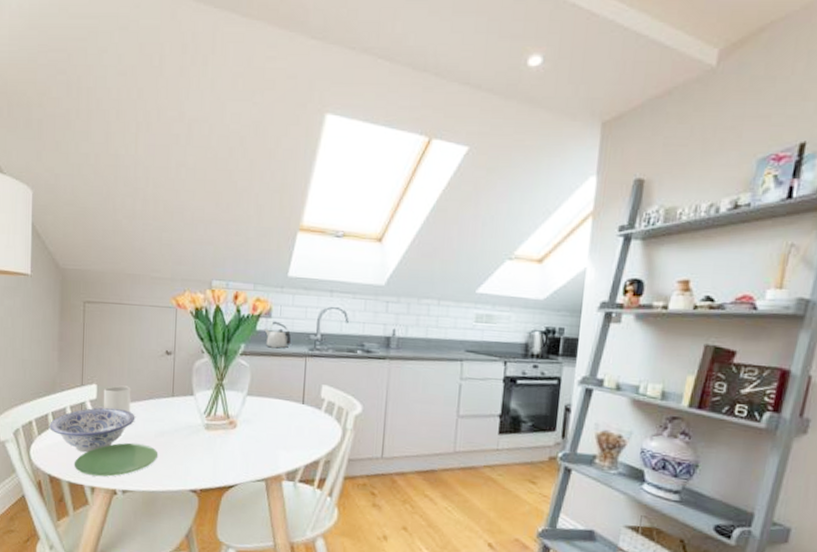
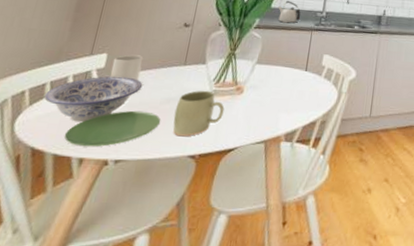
mug: none [170,423,219,471] -> present [172,90,225,137]

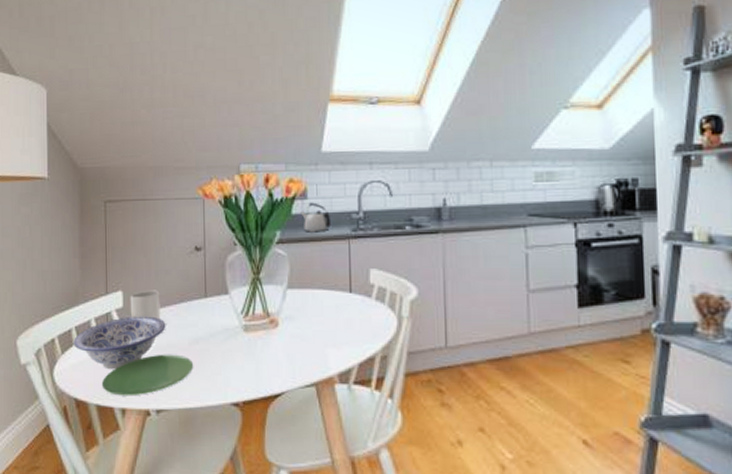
mug: present [172,90,225,137] -> none [206,325,261,382]

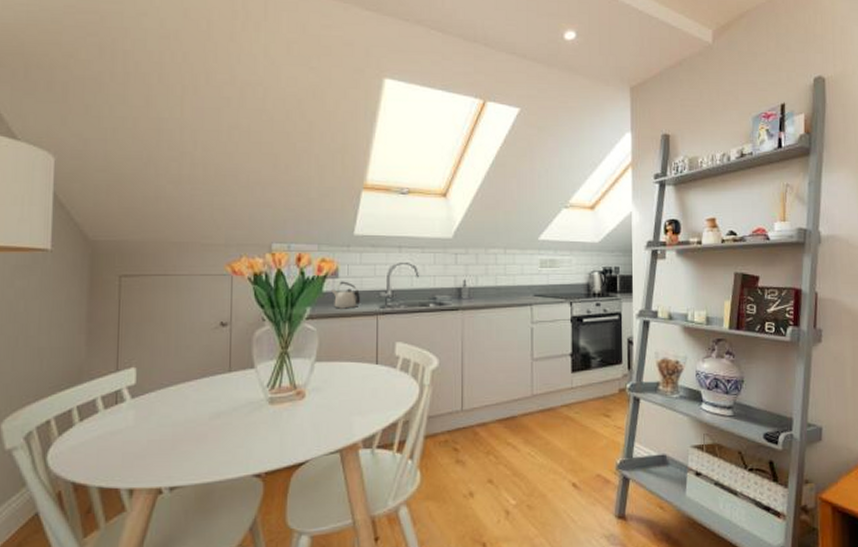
bowl: present [72,316,166,369] -> none [73,392,185,448]
plate: present [101,354,194,397] -> none [106,429,214,476]
cup: present [130,290,161,319] -> none [144,365,180,395]

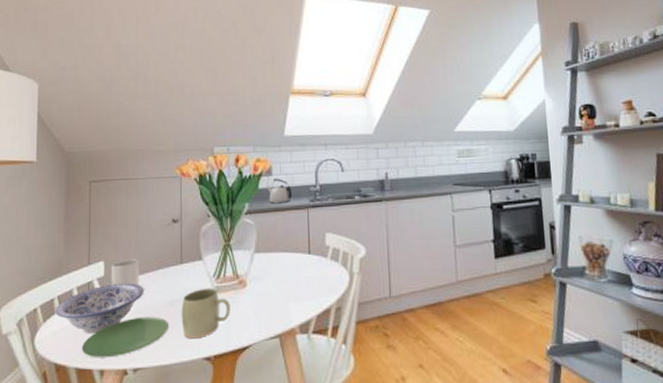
bowl: none [73,392,185,448] -> present [54,282,144,333]
plate: none [106,429,214,476] -> present [81,316,170,358]
cup: none [144,365,180,395] -> present [111,259,139,286]
mug: none [228,398,286,454] -> present [181,287,231,339]

